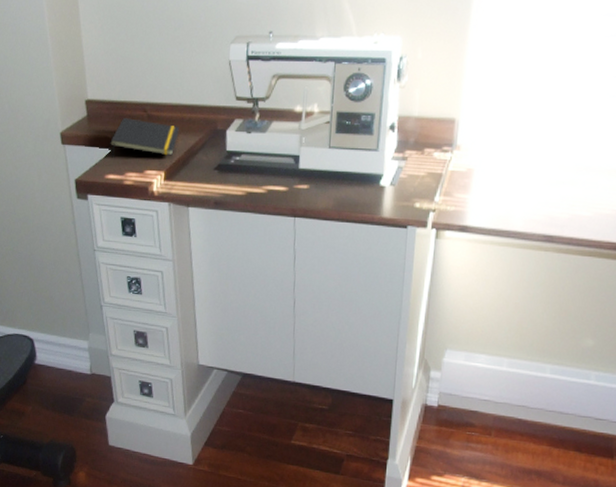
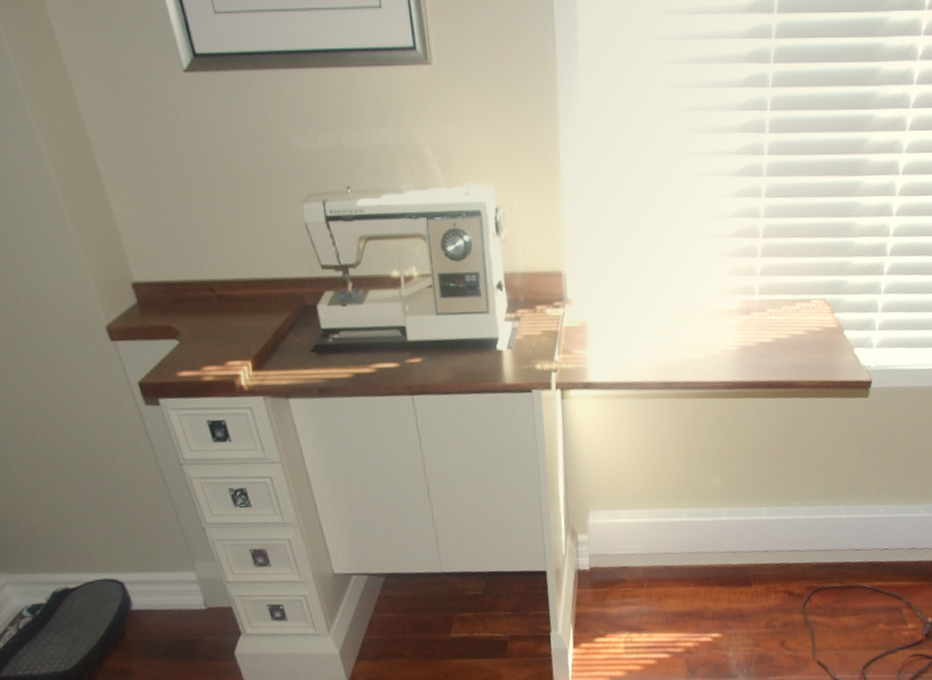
notepad: present [110,118,179,158] -> none [174,301,260,351]

